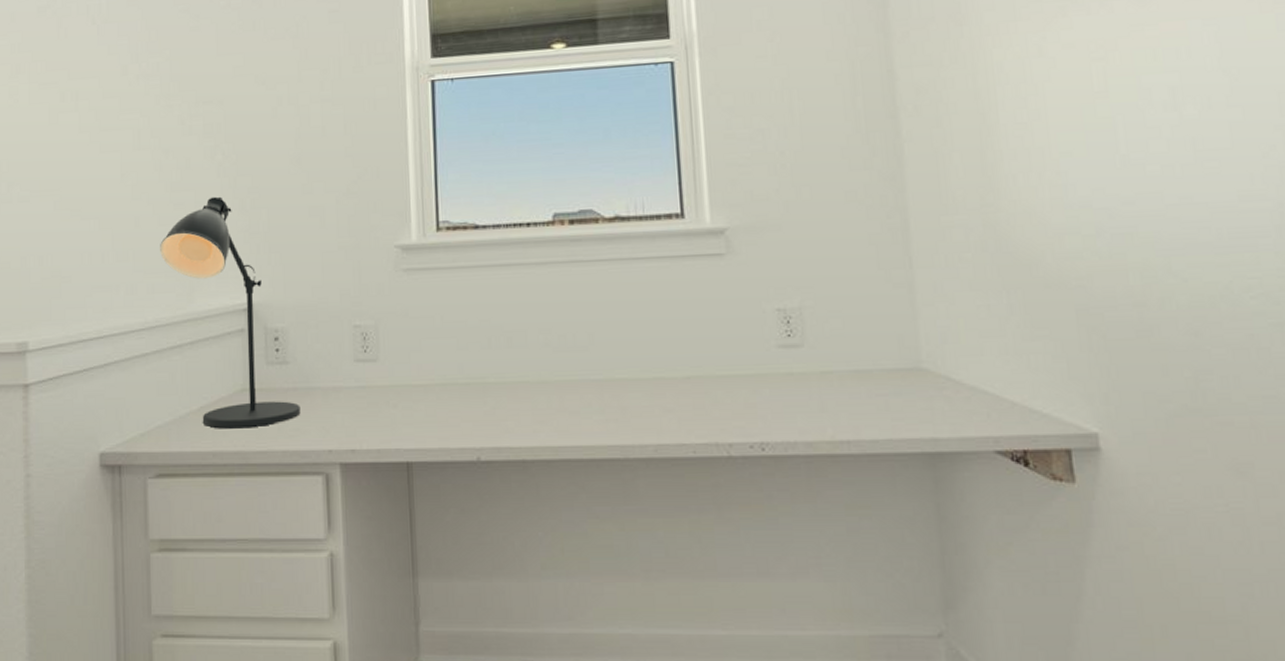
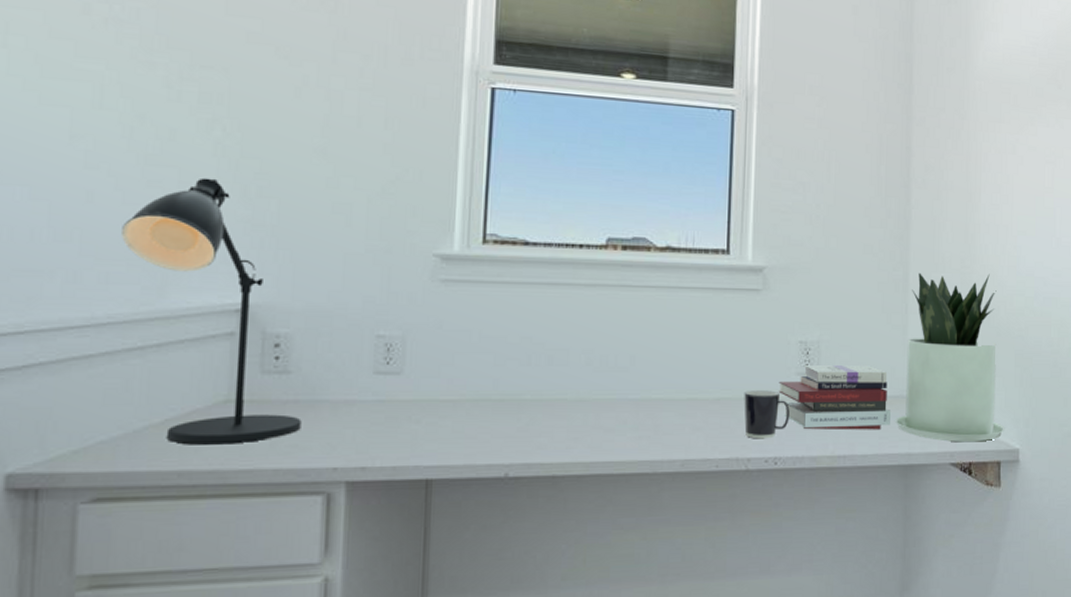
mug: none [717,366,774,422] -> present [744,390,790,439]
books: none [756,333,905,411] -> present [778,364,890,431]
planter: none [911,210,1073,425] -> present [895,272,1005,443]

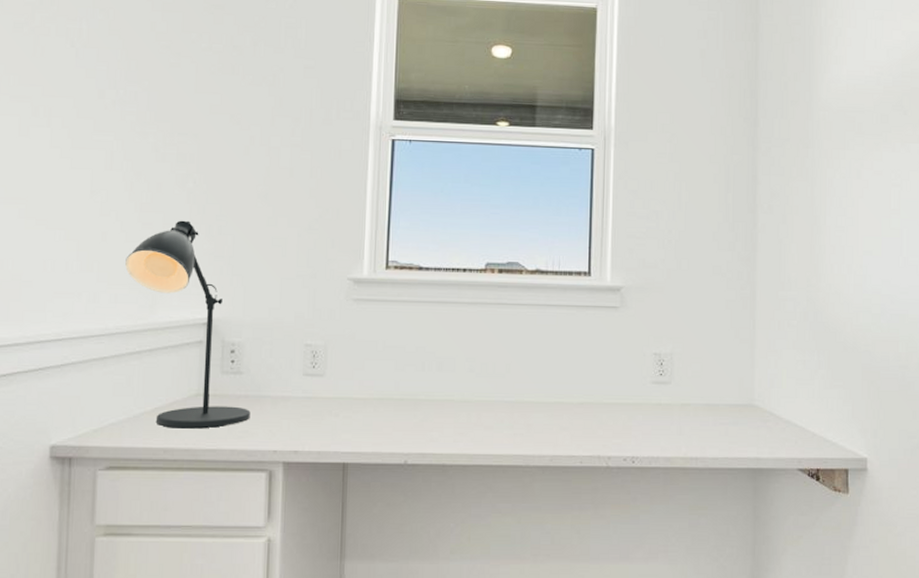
mug: present [744,390,790,439] -> none [604,396,646,440]
books: present [778,364,890,431] -> none [635,374,739,435]
planter: present [895,272,1005,443] -> none [744,291,853,450]

